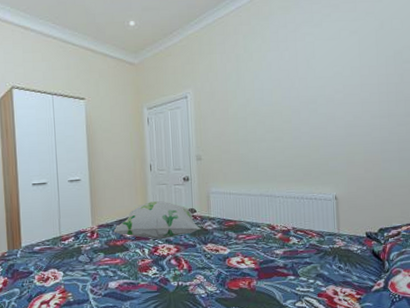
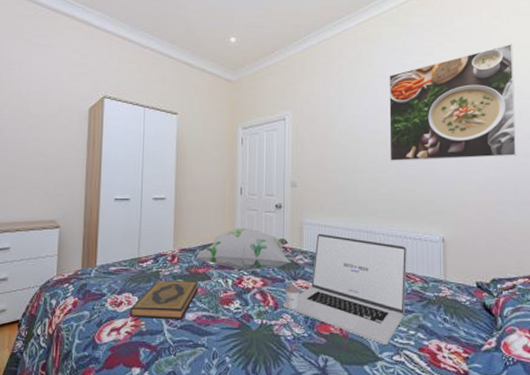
hardback book: none [56,253,119,290] -> present [129,280,199,320]
laptop: none [195,200,305,294] -> present [282,233,407,345]
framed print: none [281,12,400,129] -> present [389,44,517,161]

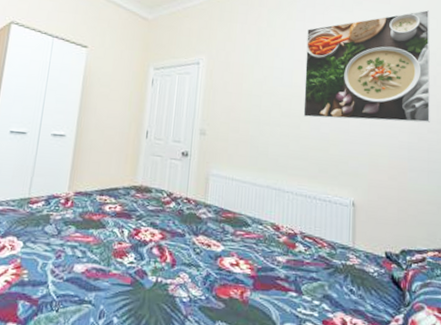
hardback book: present [129,280,199,320] -> none [11,225,93,272]
decorative pillow: present [196,228,291,271] -> none [92,174,194,221]
laptop: present [282,233,407,345] -> none [180,186,315,315]

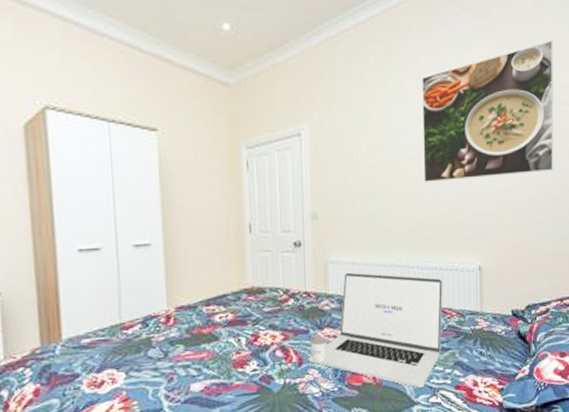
laptop: none [180,186,315,315] -> present [307,272,443,388]

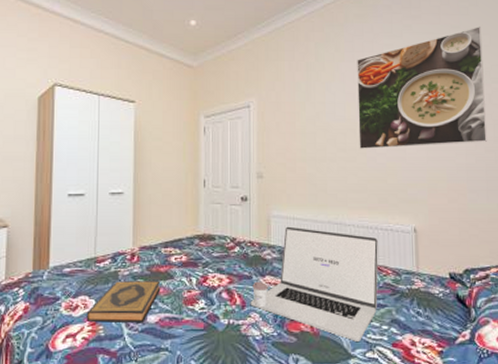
hardback book: none [115,344,205,398] -> present [86,281,161,323]

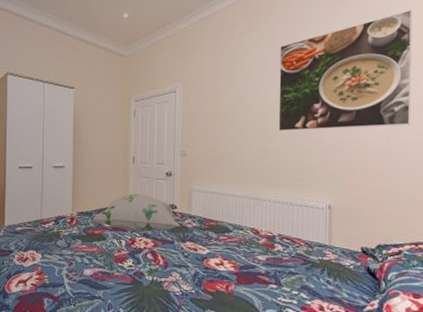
hardback book: present [86,281,161,323] -> none [34,240,95,275]
decorative pillow: none [157,223,259,268] -> present [92,194,181,233]
laptop: present [250,226,378,341] -> none [172,199,292,303]

